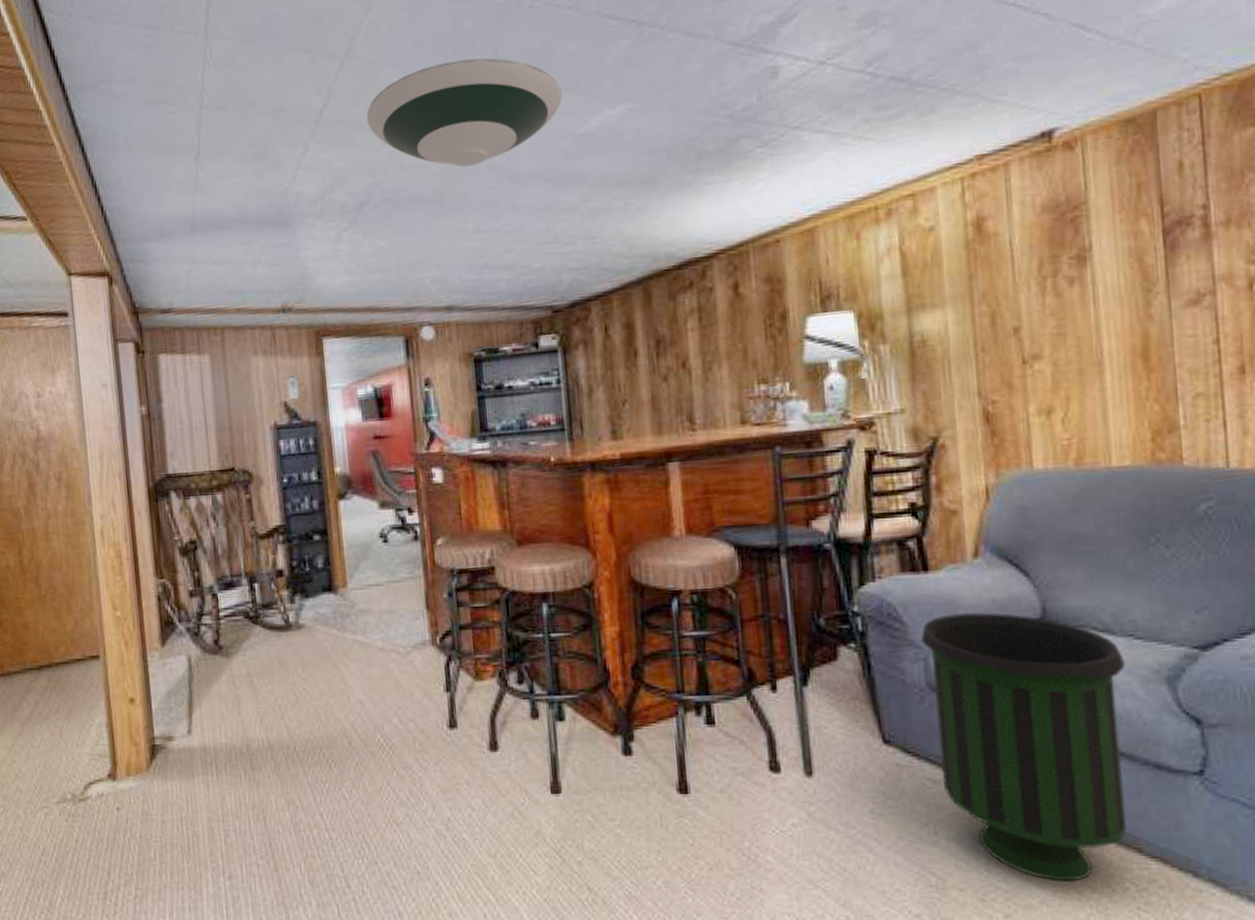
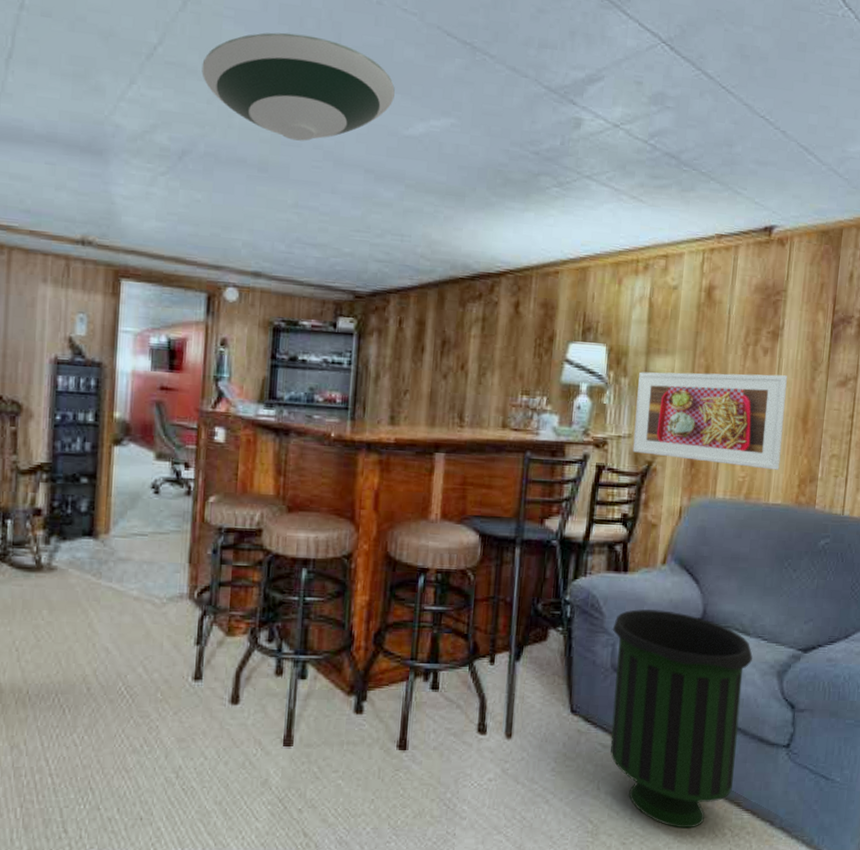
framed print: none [902,306,1119,430] -> present [632,371,787,470]

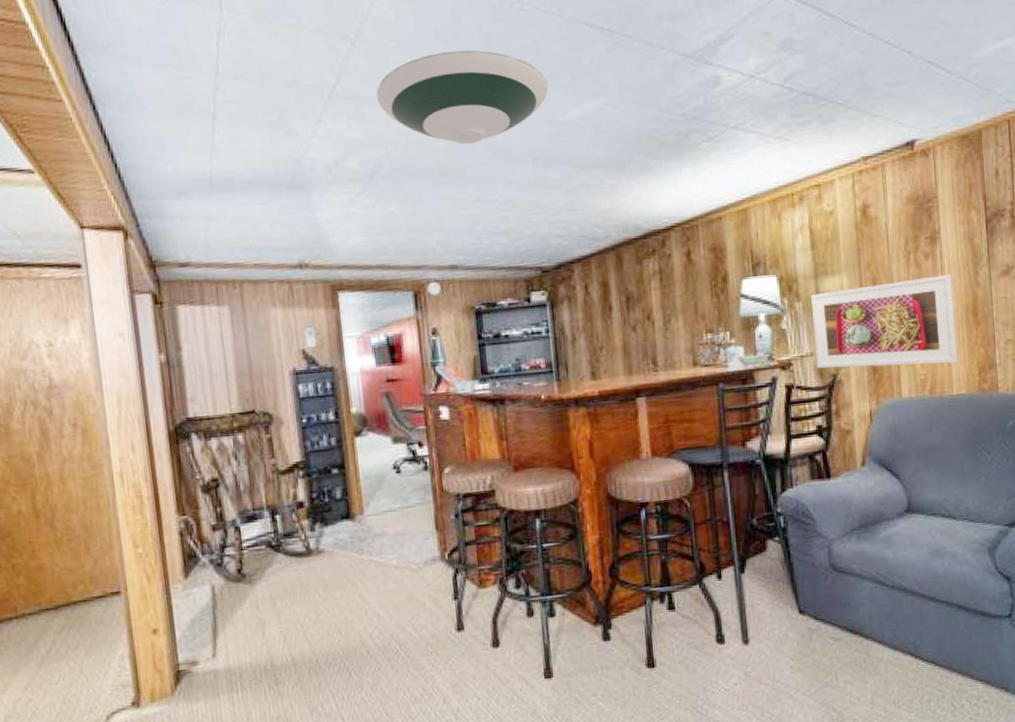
trash can: present [610,609,753,828] -> none [825,507,963,706]

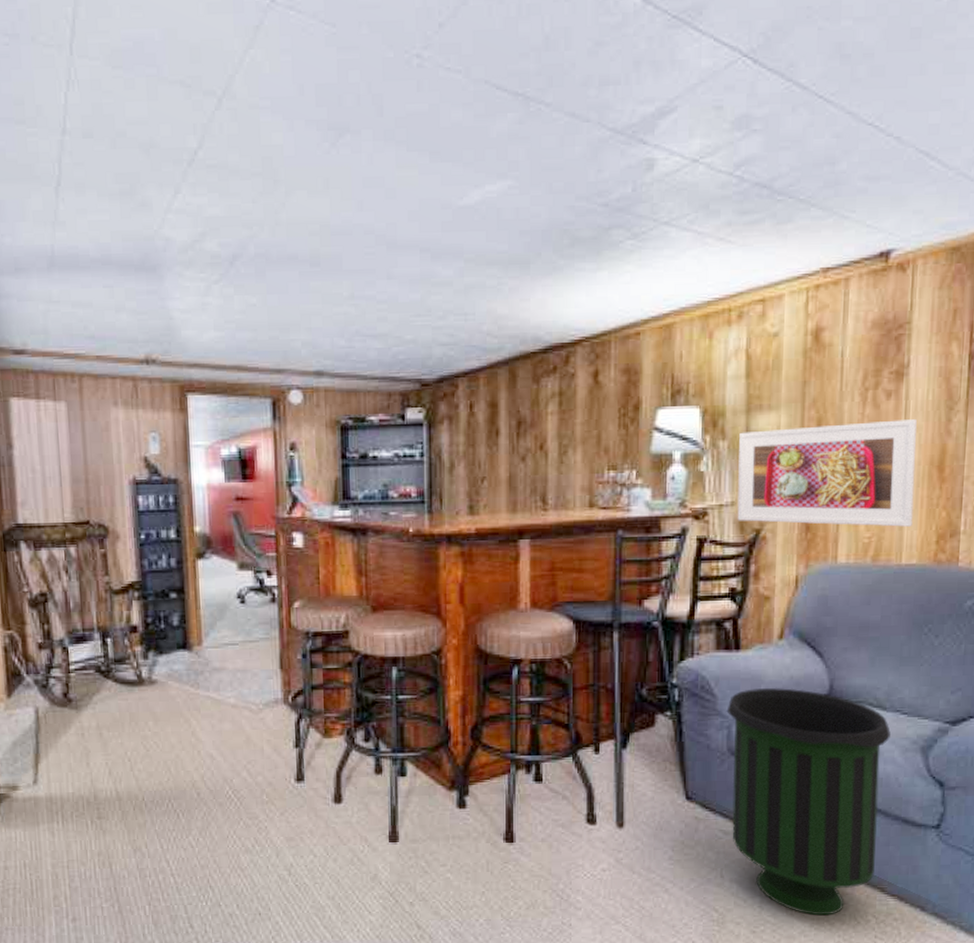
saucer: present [376,50,548,145] -> none [243,114,445,228]
trash can: none [825,507,963,706] -> present [726,688,891,916]

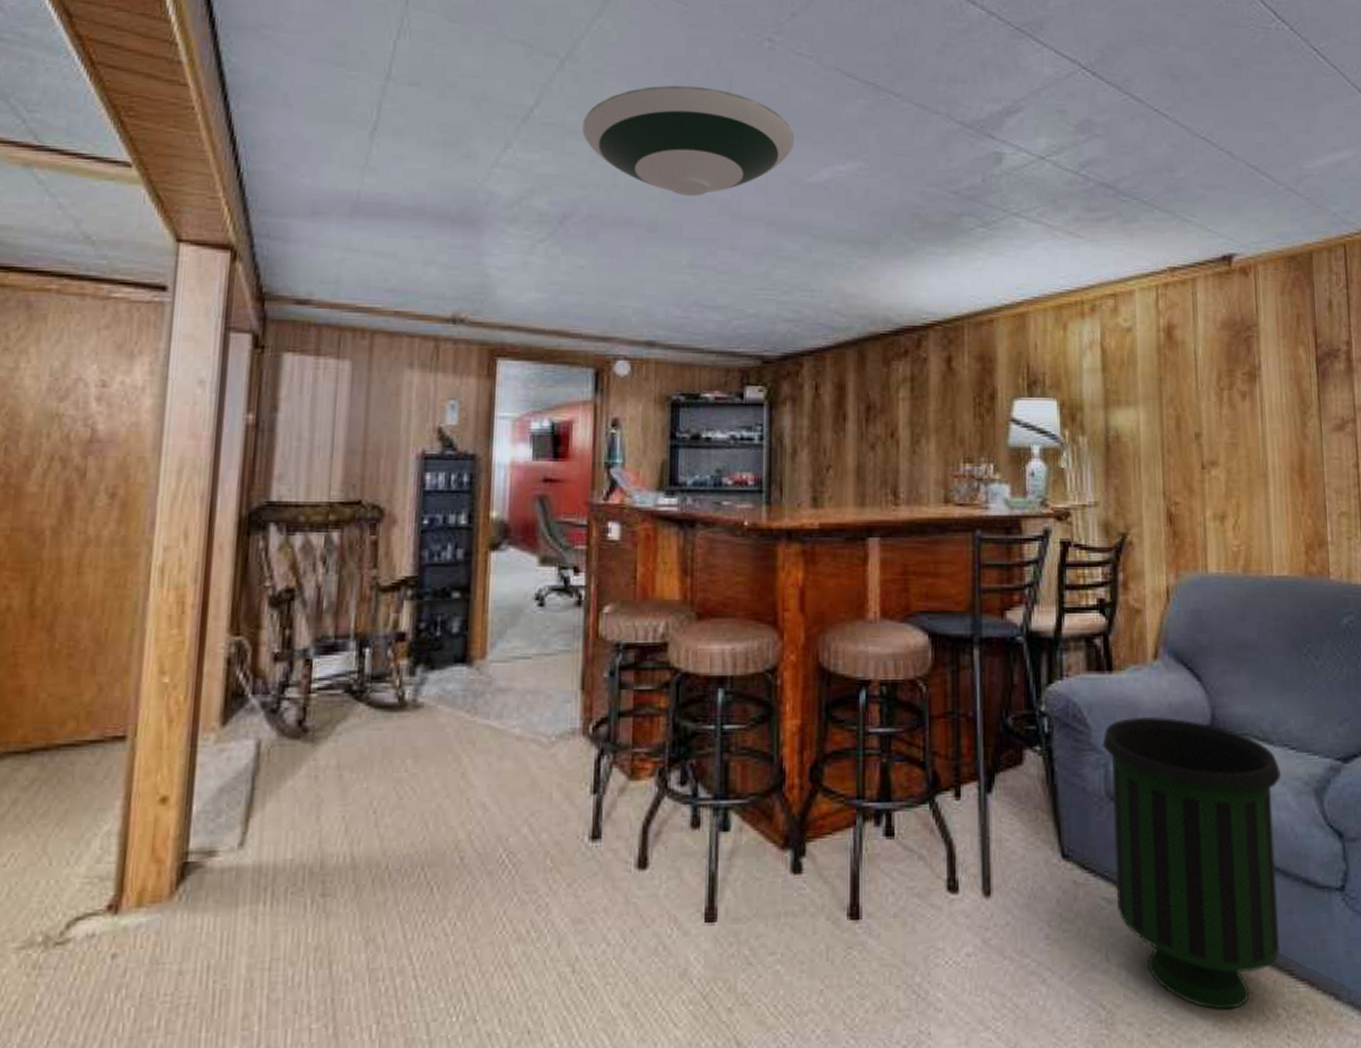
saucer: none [243,114,445,228] -> present [582,85,794,196]
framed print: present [737,419,917,527] -> none [1099,422,1280,535]

